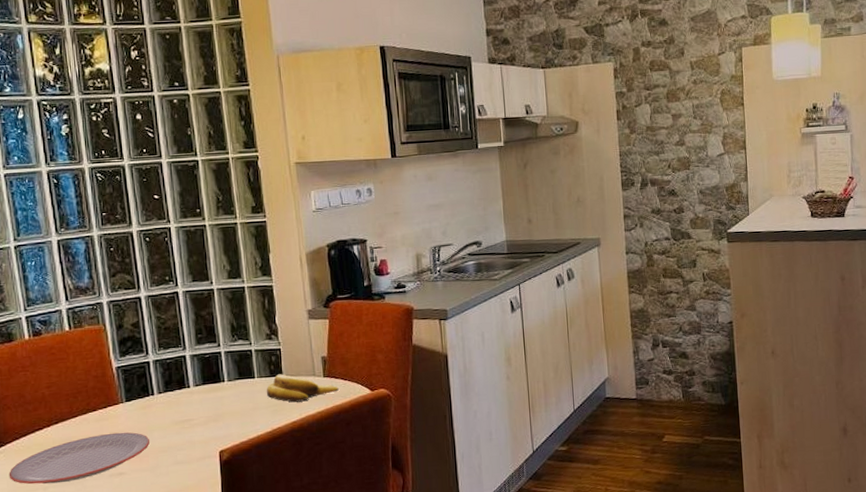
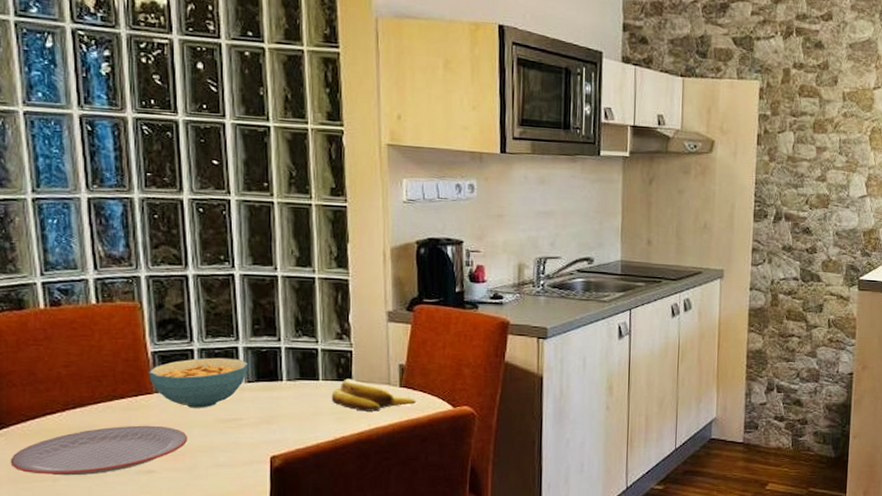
cereal bowl: none [115,366,195,414] -> present [149,357,248,408]

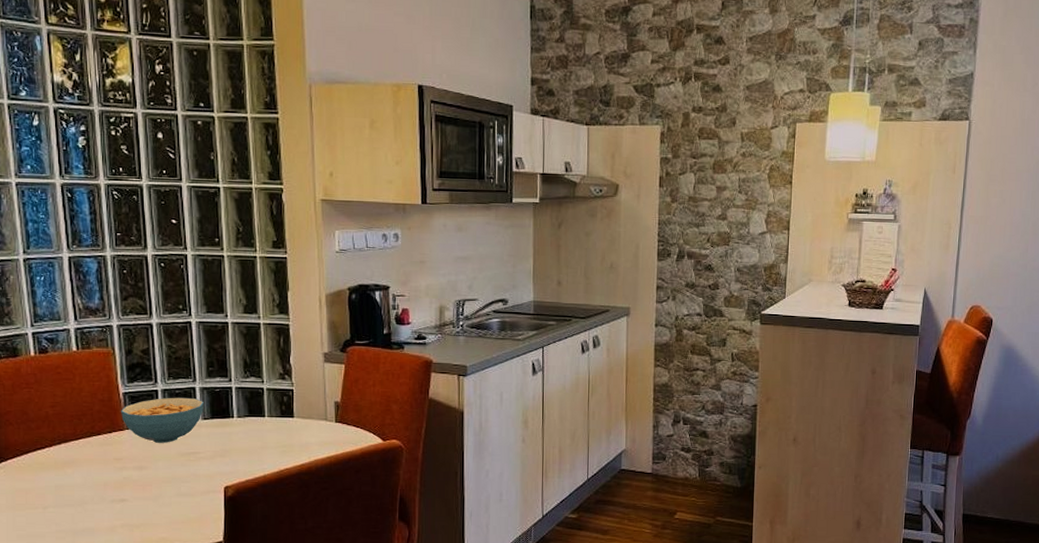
plate: present [10,425,187,476] -> none [8,458,153,504]
banana: present [331,379,416,411] -> none [275,415,350,445]

